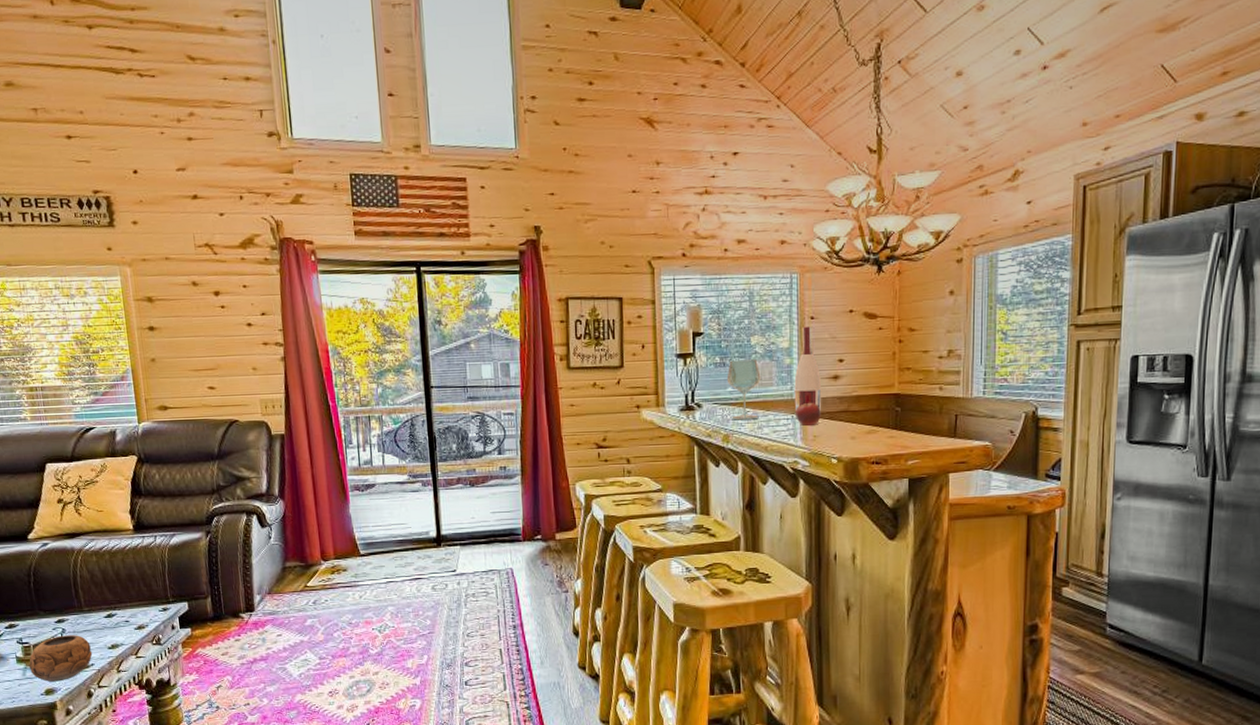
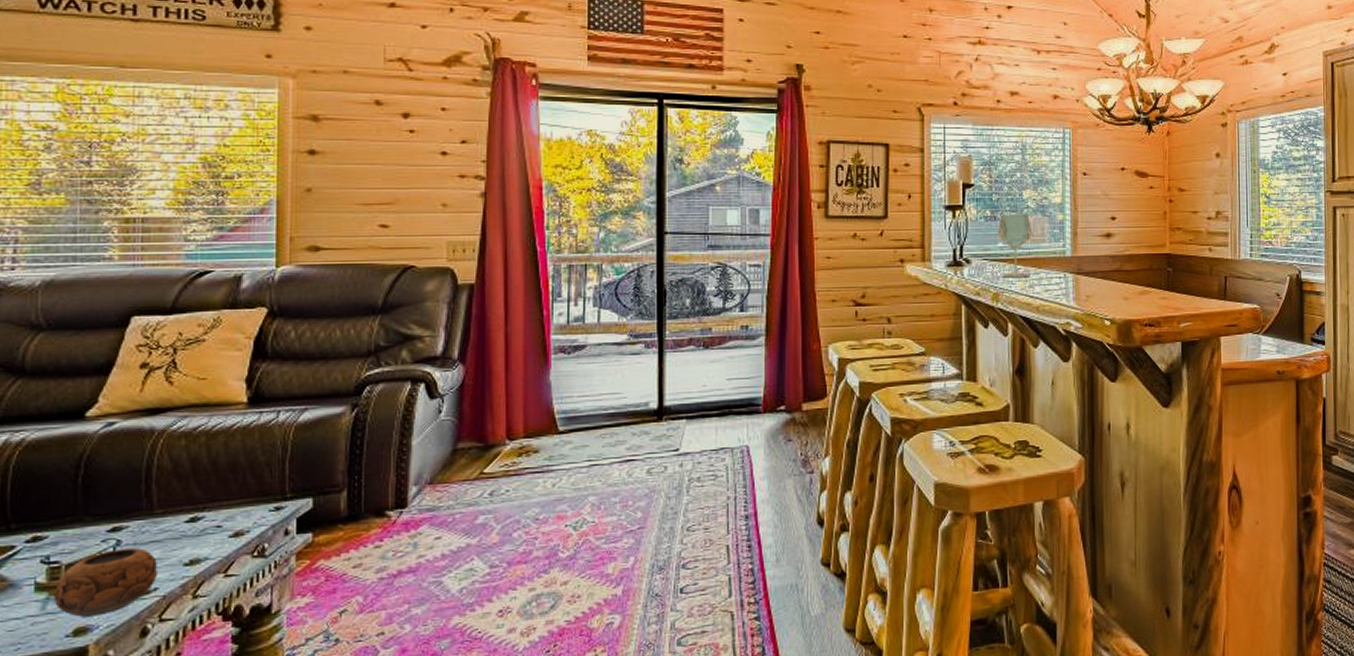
wine bottle: present [794,326,822,419] -> none [1066,182,1095,278]
fruit: present [794,402,821,426] -> none [1067,260,1094,285]

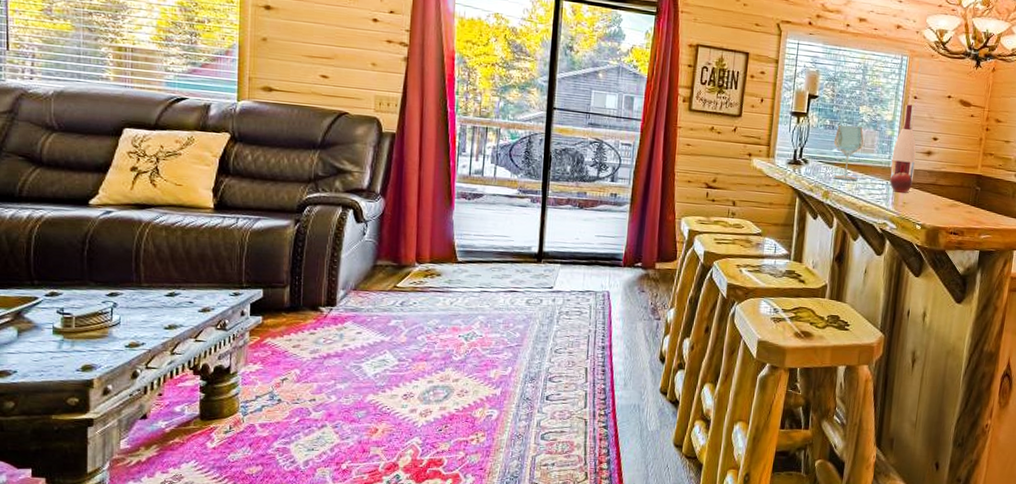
decorative bowl: present [54,548,159,617] -> none [68,310,145,358]
wine bottle: none [1066,182,1095,278] -> present [890,104,916,188]
fruit: none [1067,260,1094,285] -> present [889,172,913,193]

